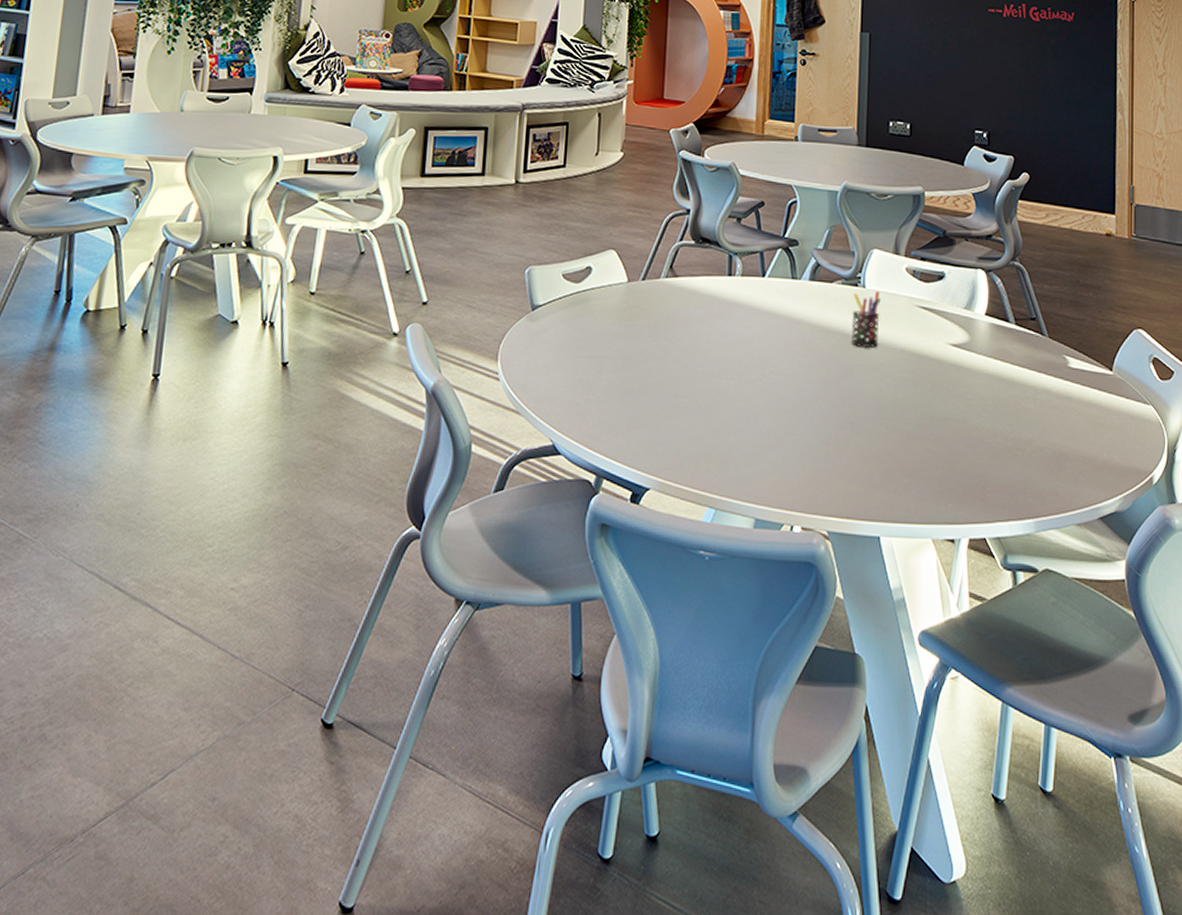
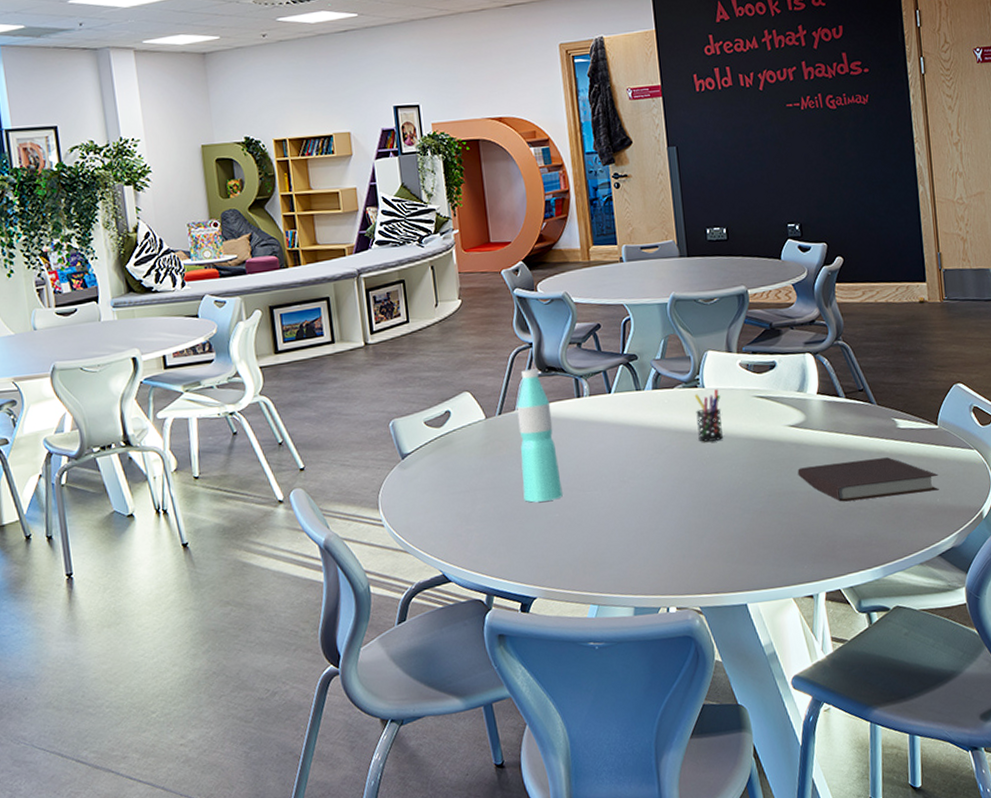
water bottle: none [654,237,699,383] -> present [516,368,563,503]
notebook: none [954,393,1107,444] -> present [797,457,939,502]

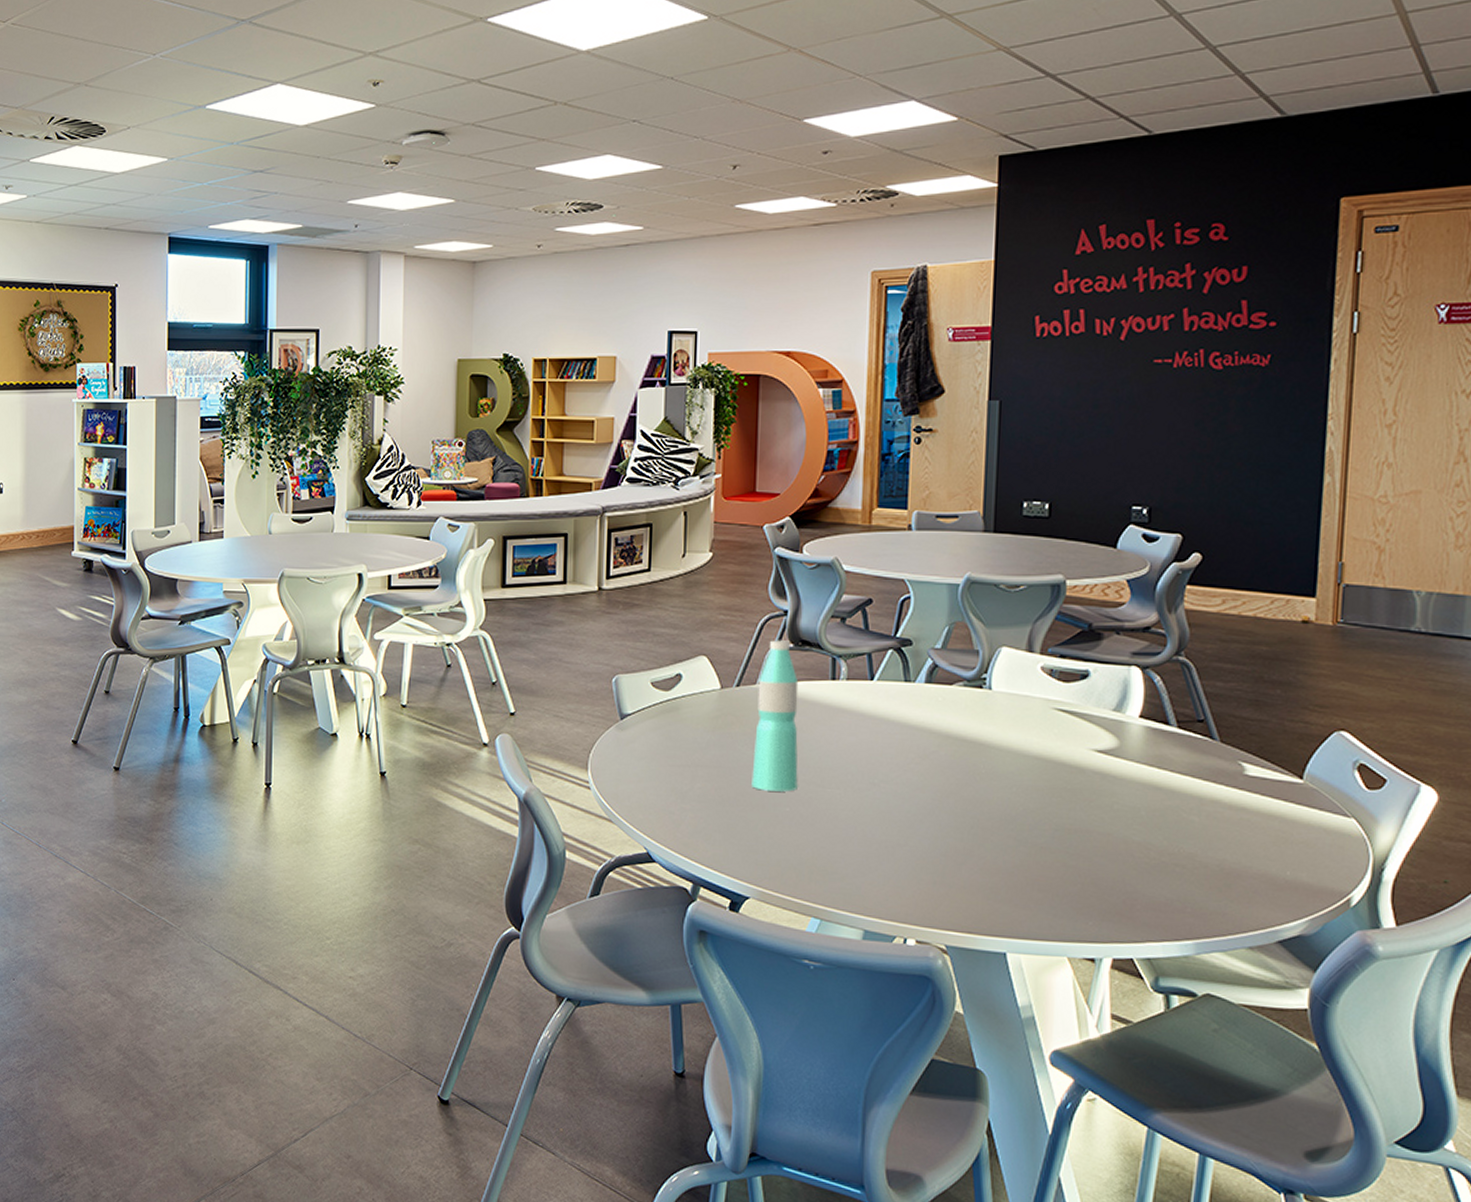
pen holder: present [694,389,723,442] -> none [974,693,1010,754]
notebook: present [797,457,939,502] -> none [1098,803,1293,861]

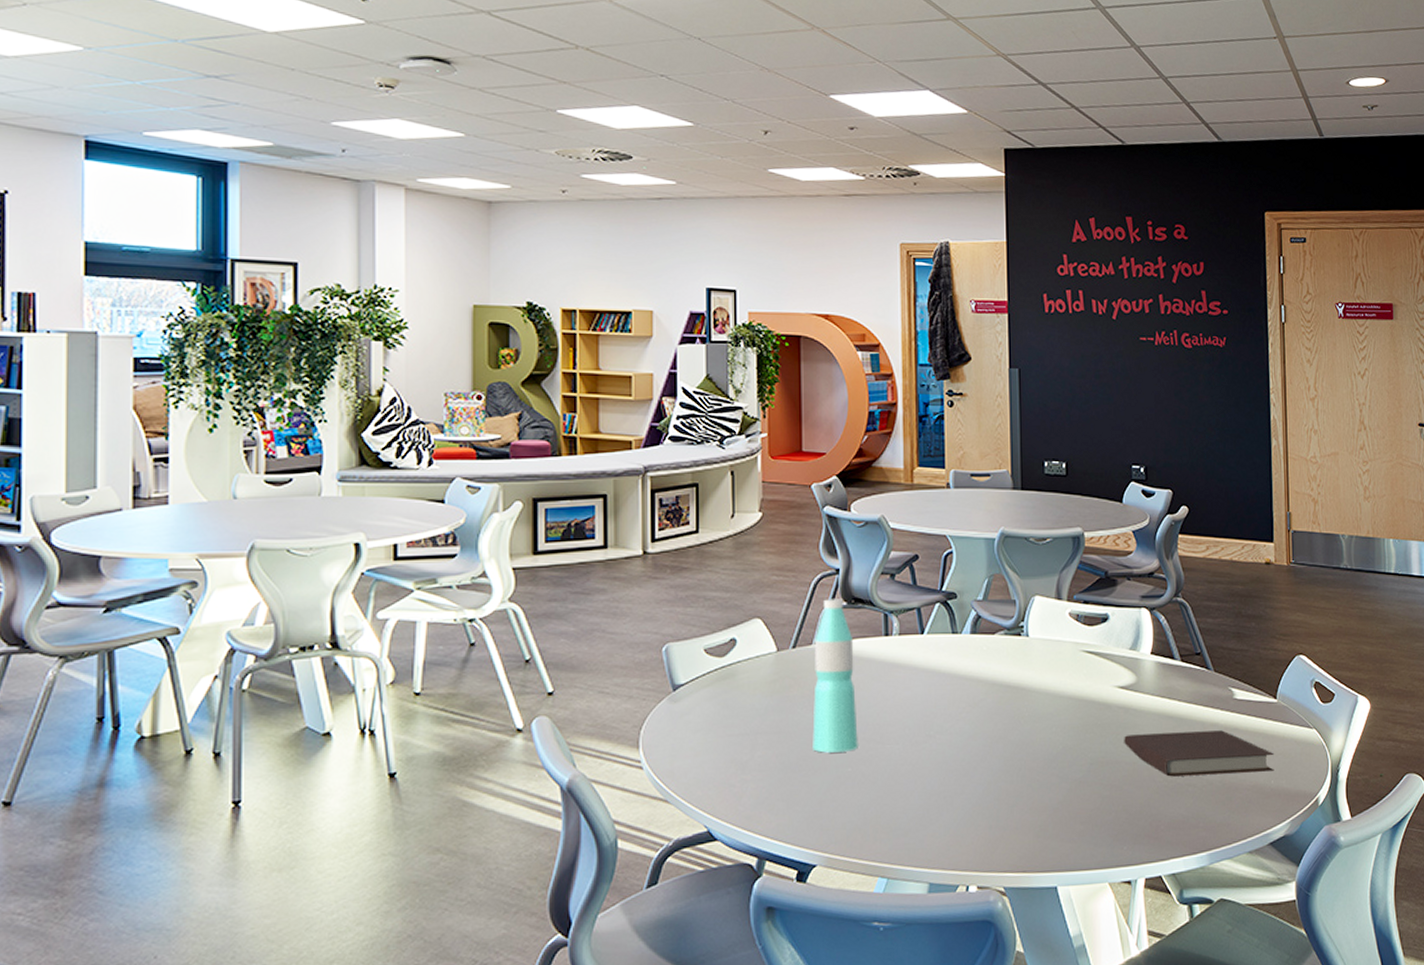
notebook: none [1098,803,1293,861] -> present [1124,730,1274,777]

